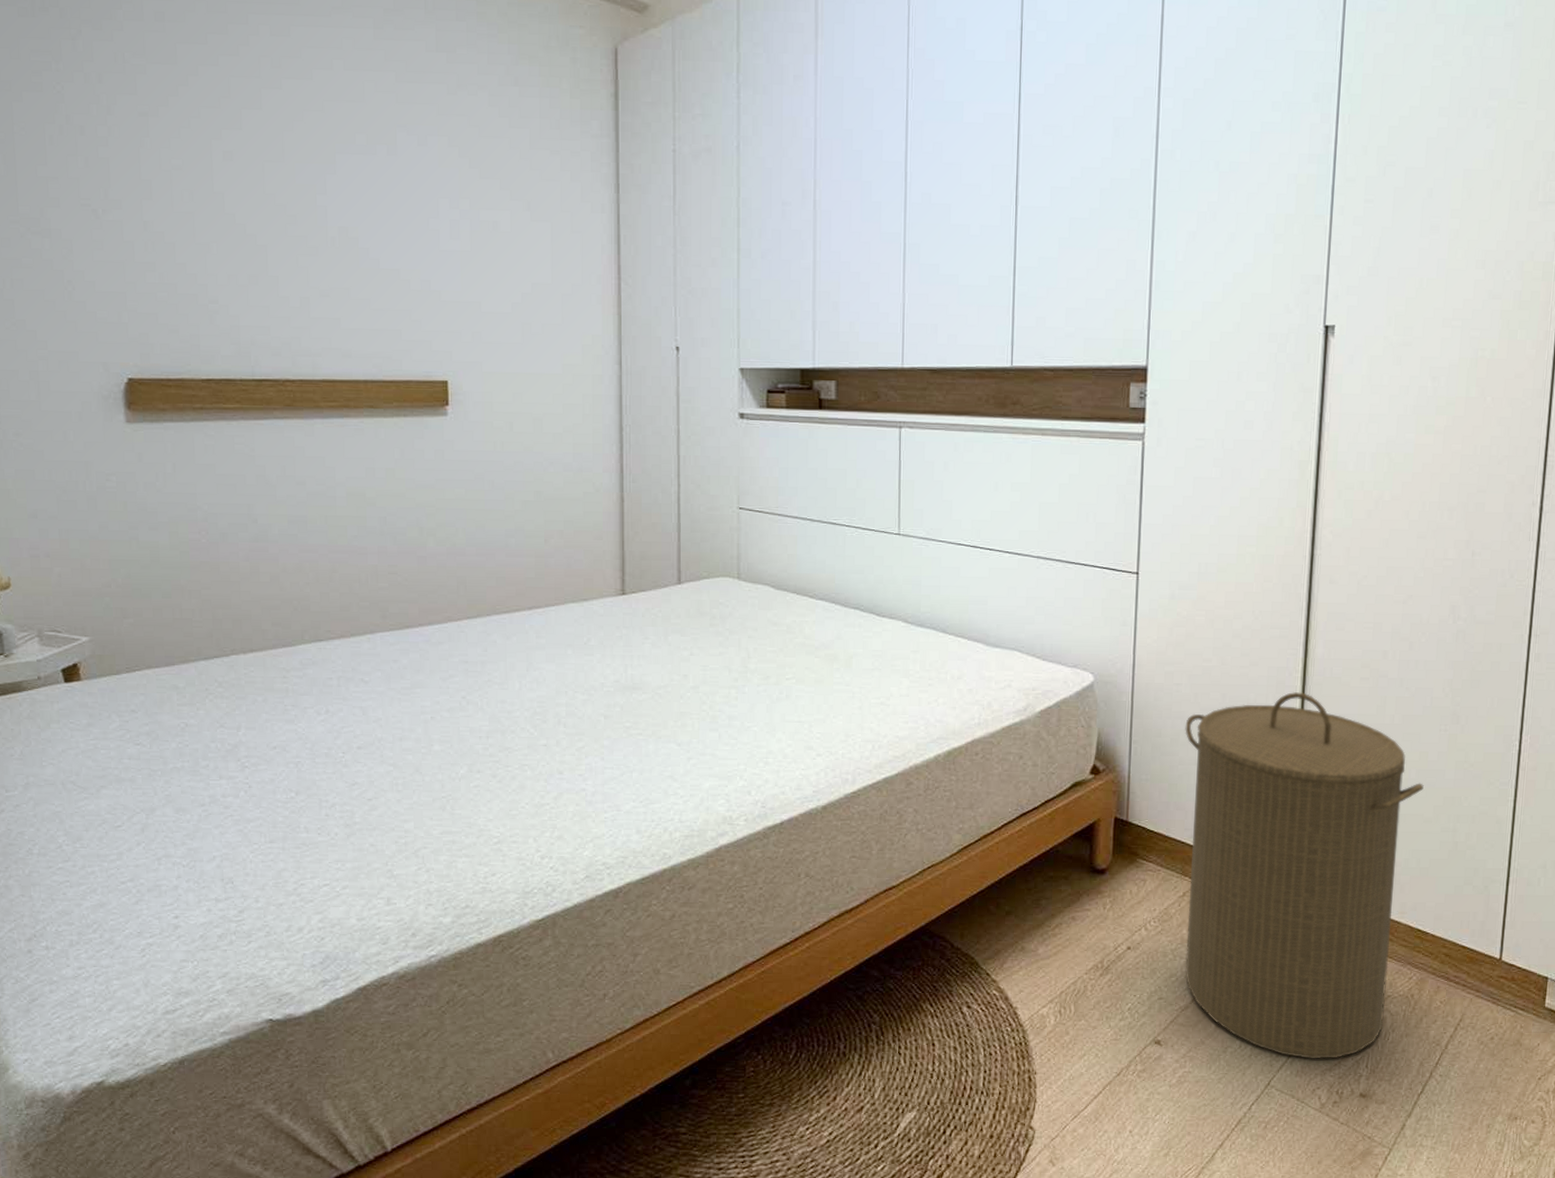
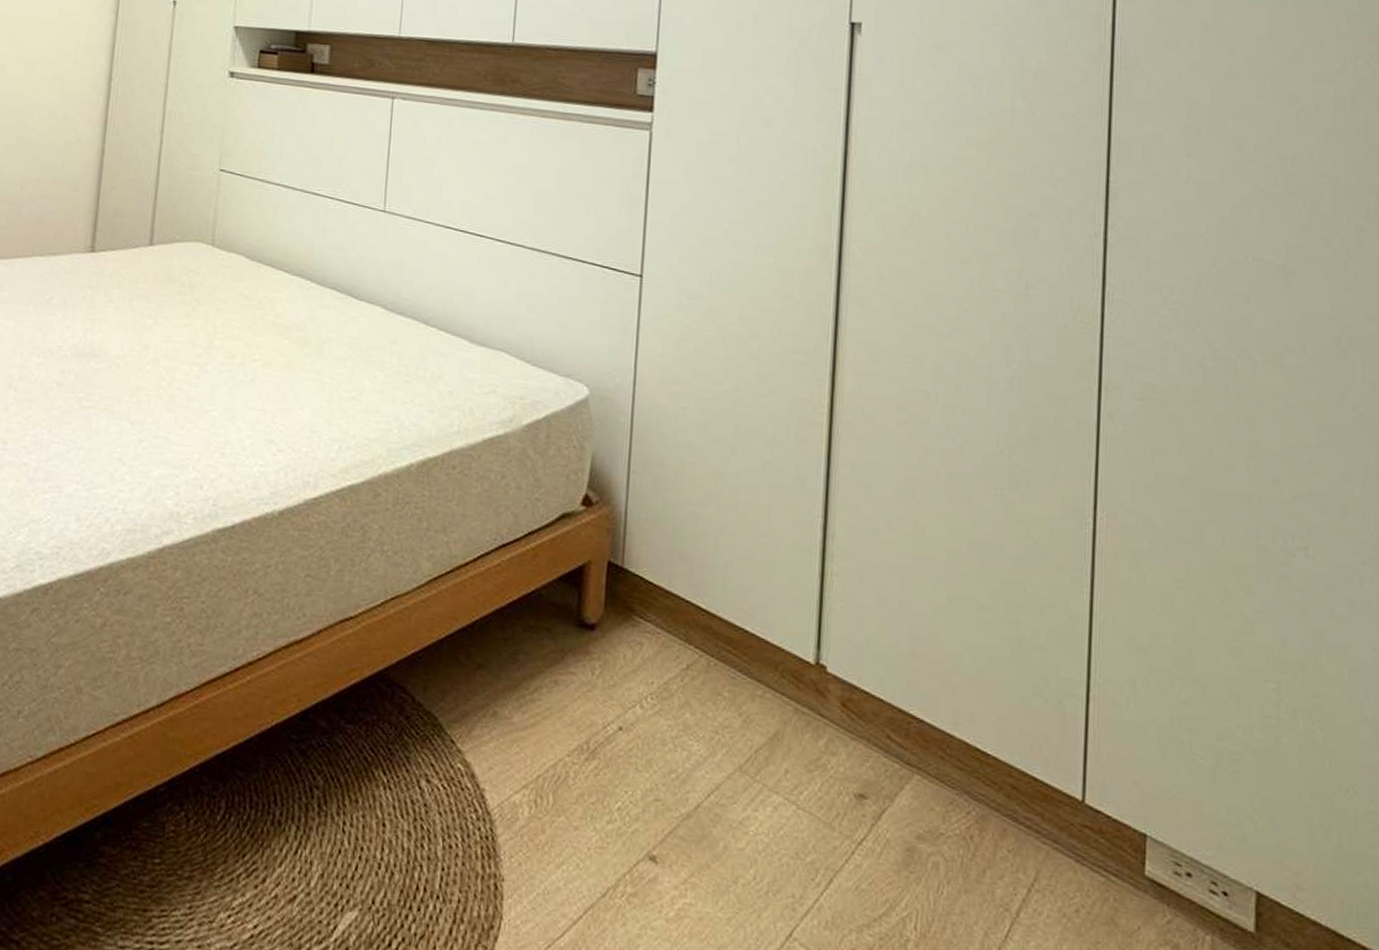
laundry hamper: present [1185,692,1424,1060] -> none [687,430,977,911]

